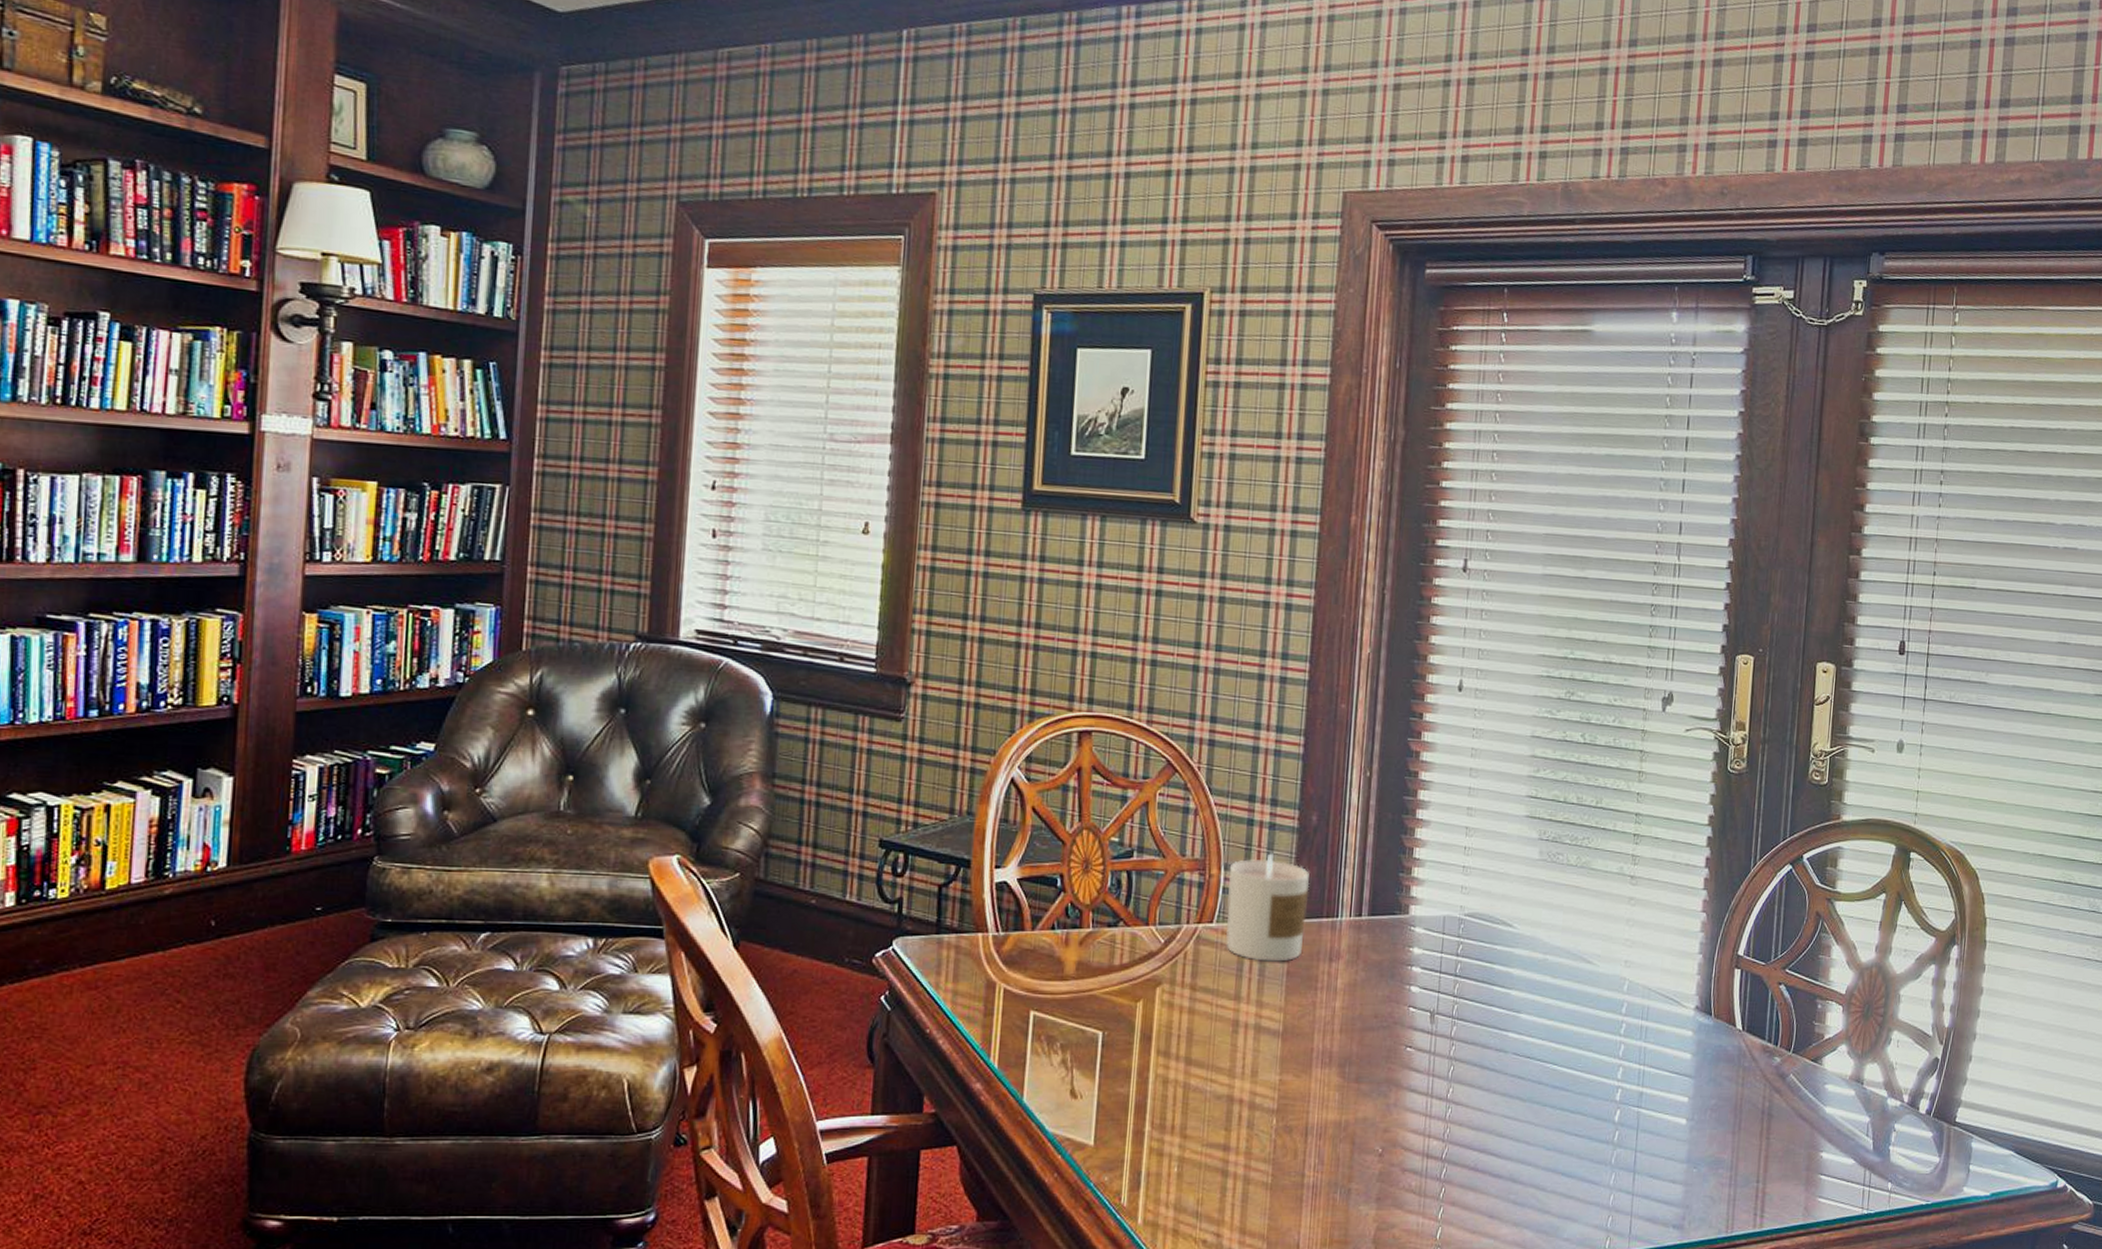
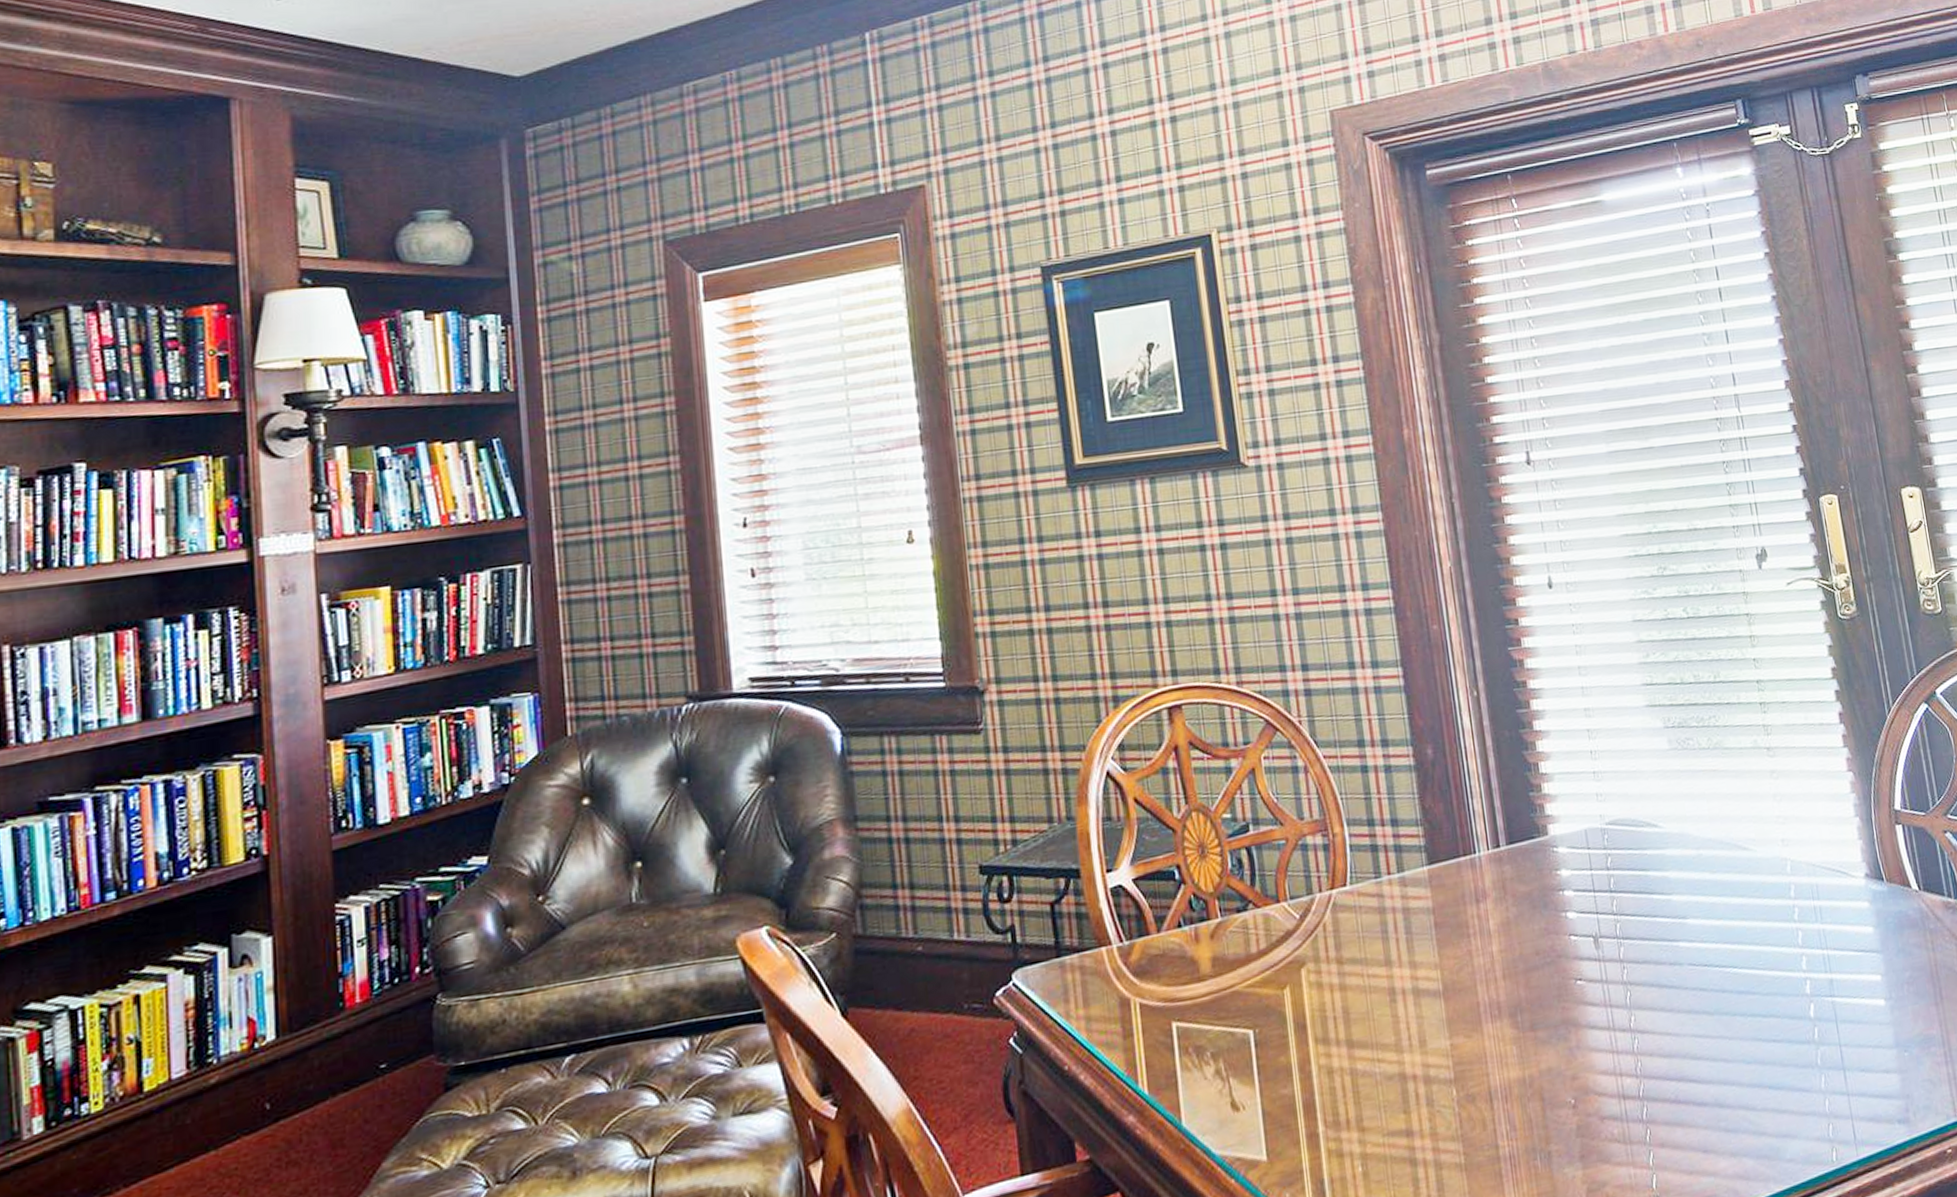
candle: present [1225,852,1310,962] -> none [1352,796,1446,919]

